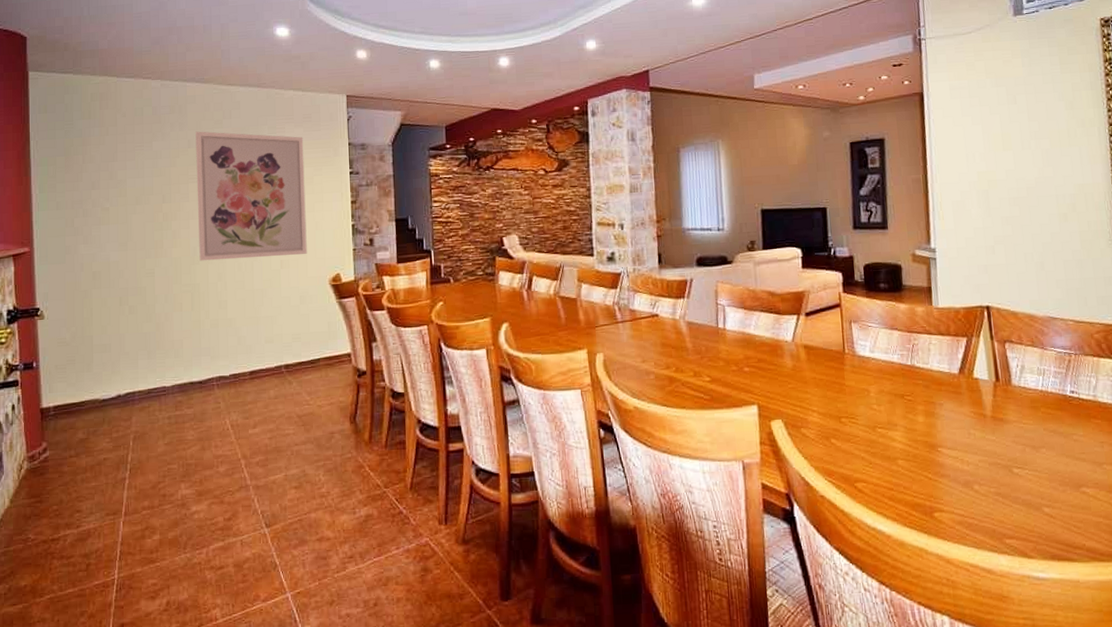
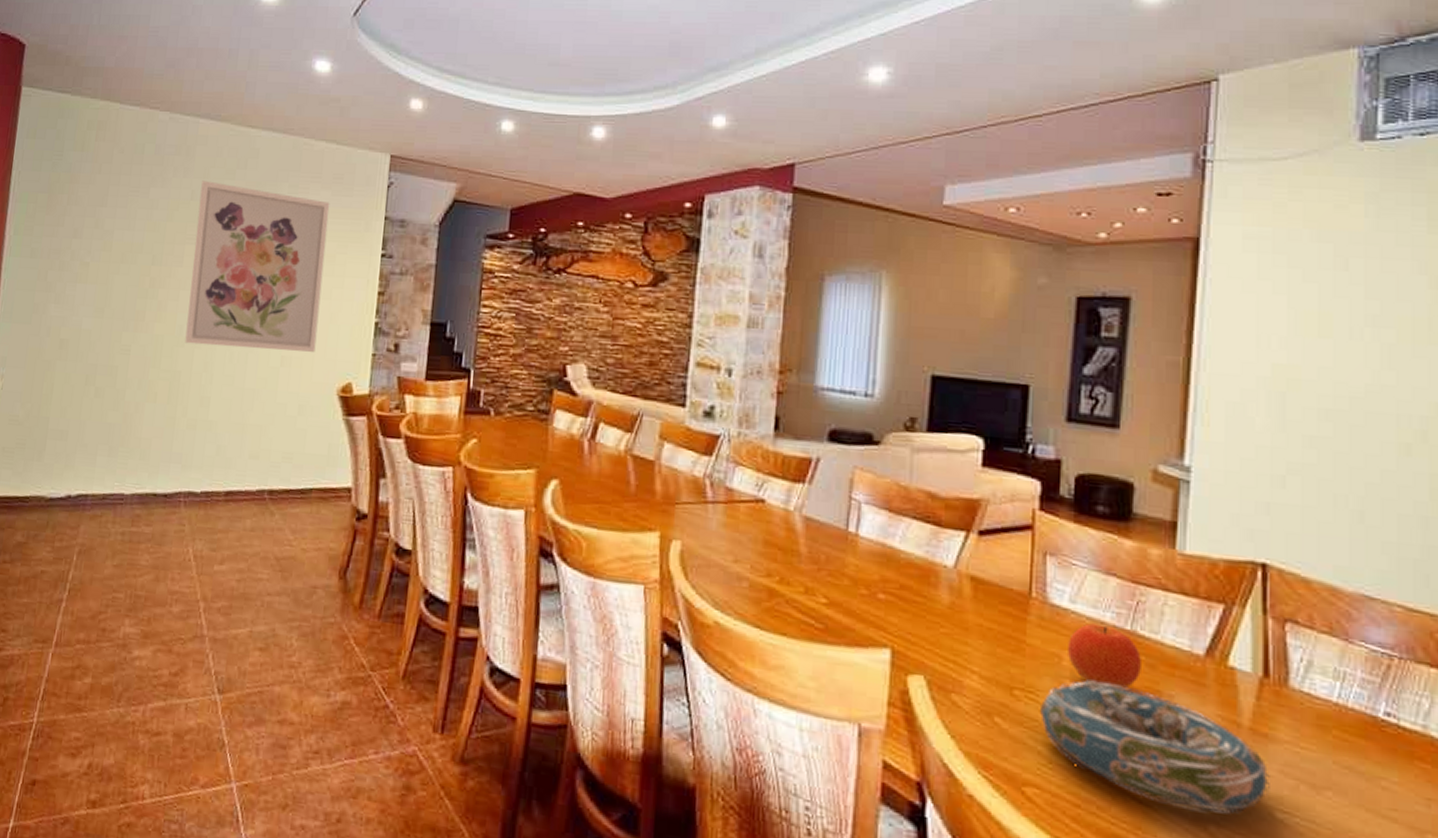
decorative bowl: none [860,403,1008,479] -> present [1040,680,1270,815]
fruit: none [872,364,921,406] -> present [1068,623,1141,689]

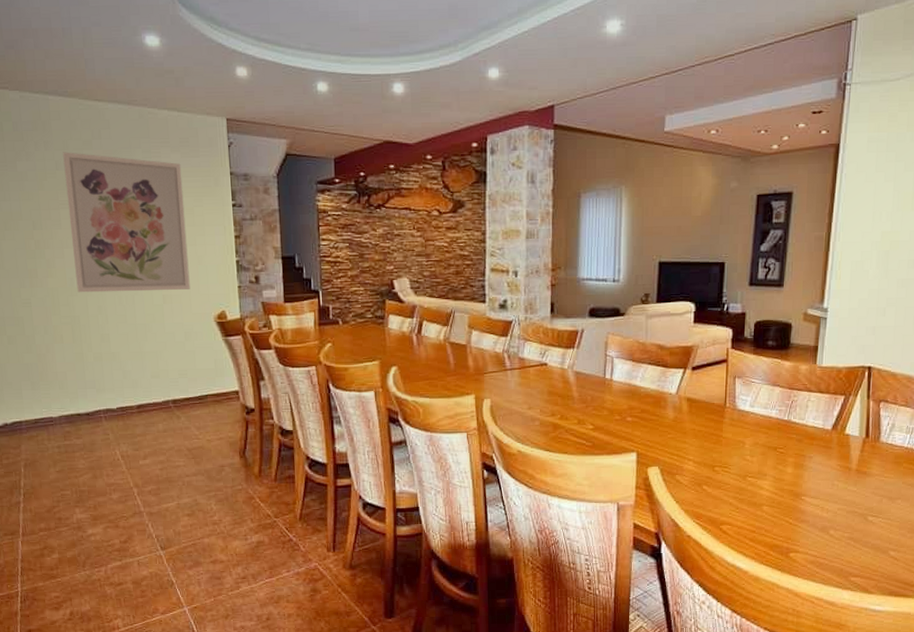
decorative bowl: present [1040,680,1270,815] -> none [731,454,866,524]
fruit: present [1068,623,1141,689] -> none [749,419,793,457]

